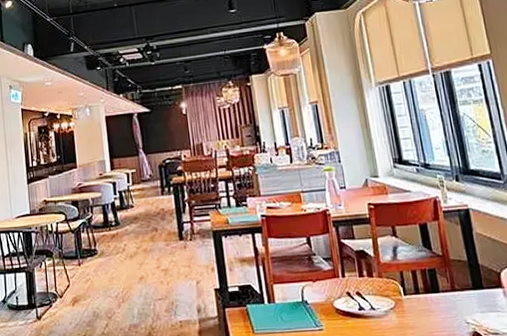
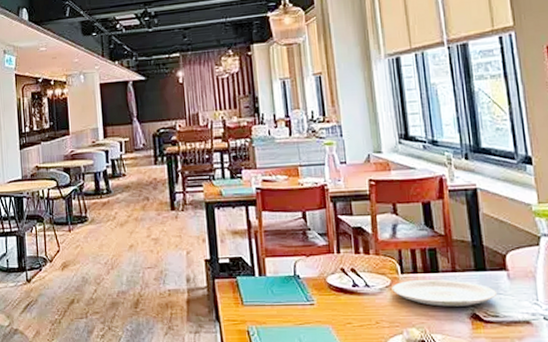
plate: none [396,299,496,327] -> present [391,279,498,307]

